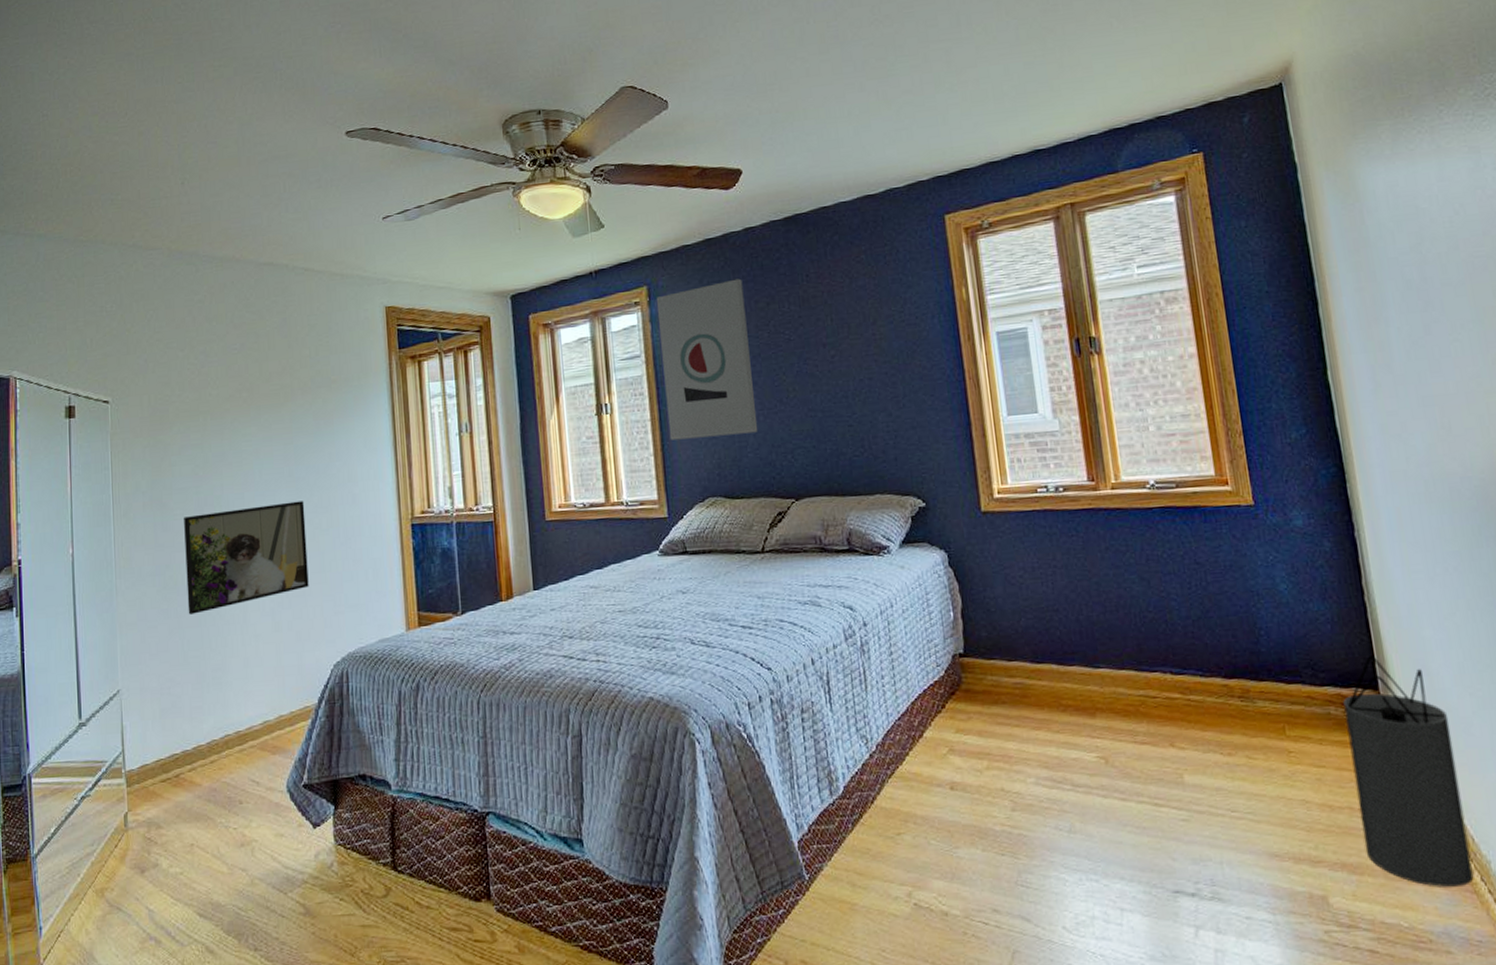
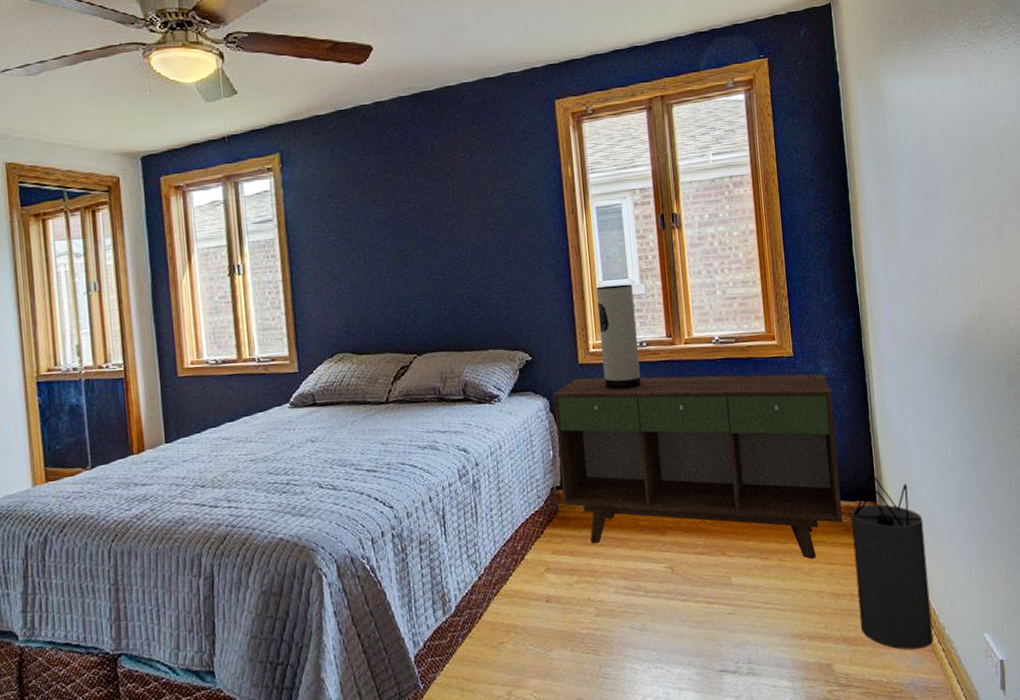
wall art: present [657,278,758,440] -> none [289,149,384,300]
sideboard: none [952,526,1334,759] -> present [553,373,844,559]
table lamp: none [999,419,1059,543] -> present [596,284,642,390]

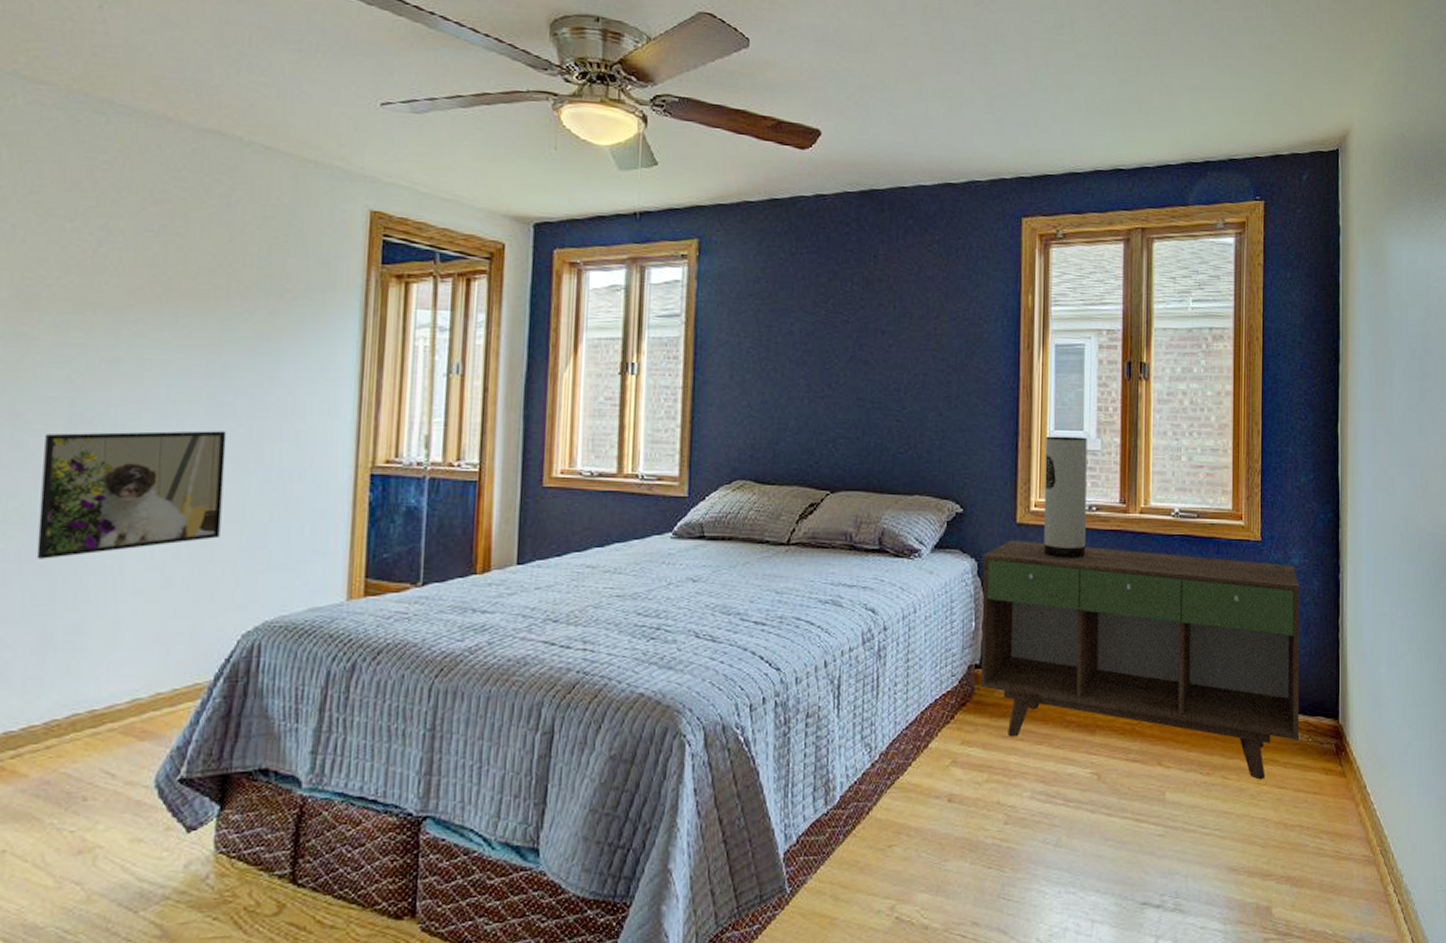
speaker: present [850,475,933,650] -> none [1308,688,1389,899]

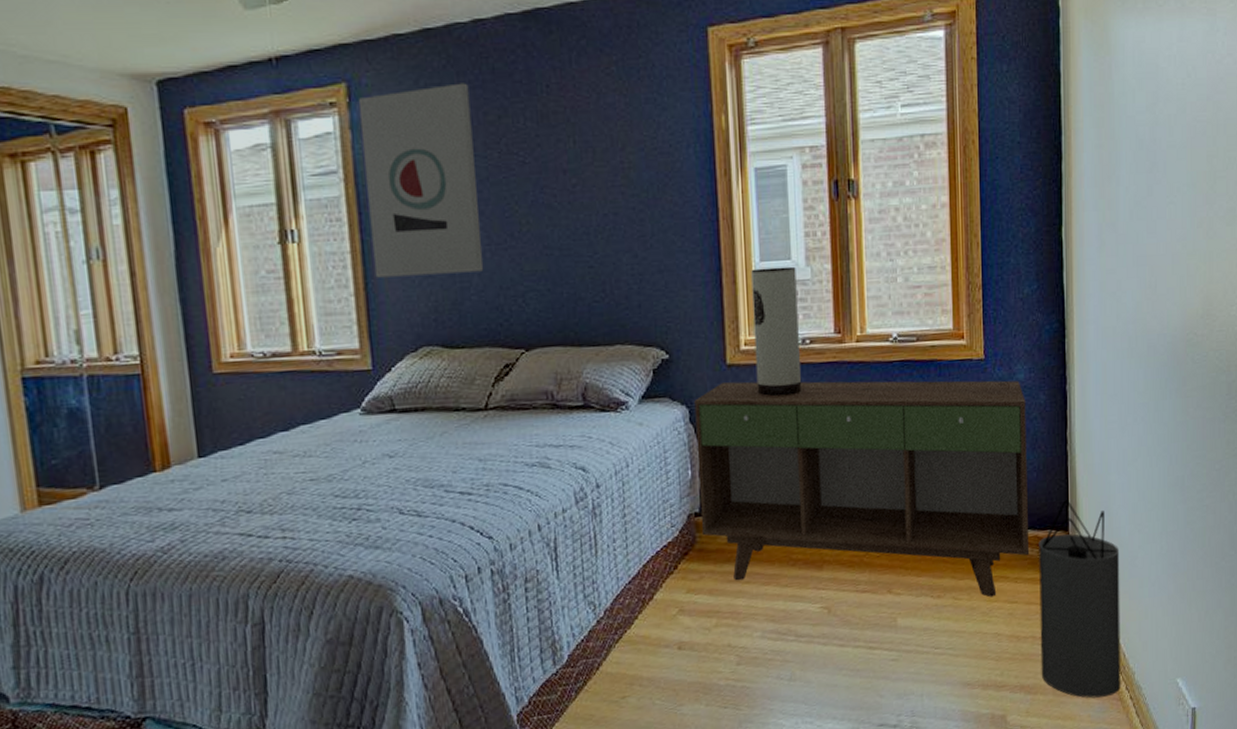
wall art: none [701,247,805,416] -> present [359,83,484,278]
speaker: none [1308,688,1389,899] -> present [1039,500,1121,699]

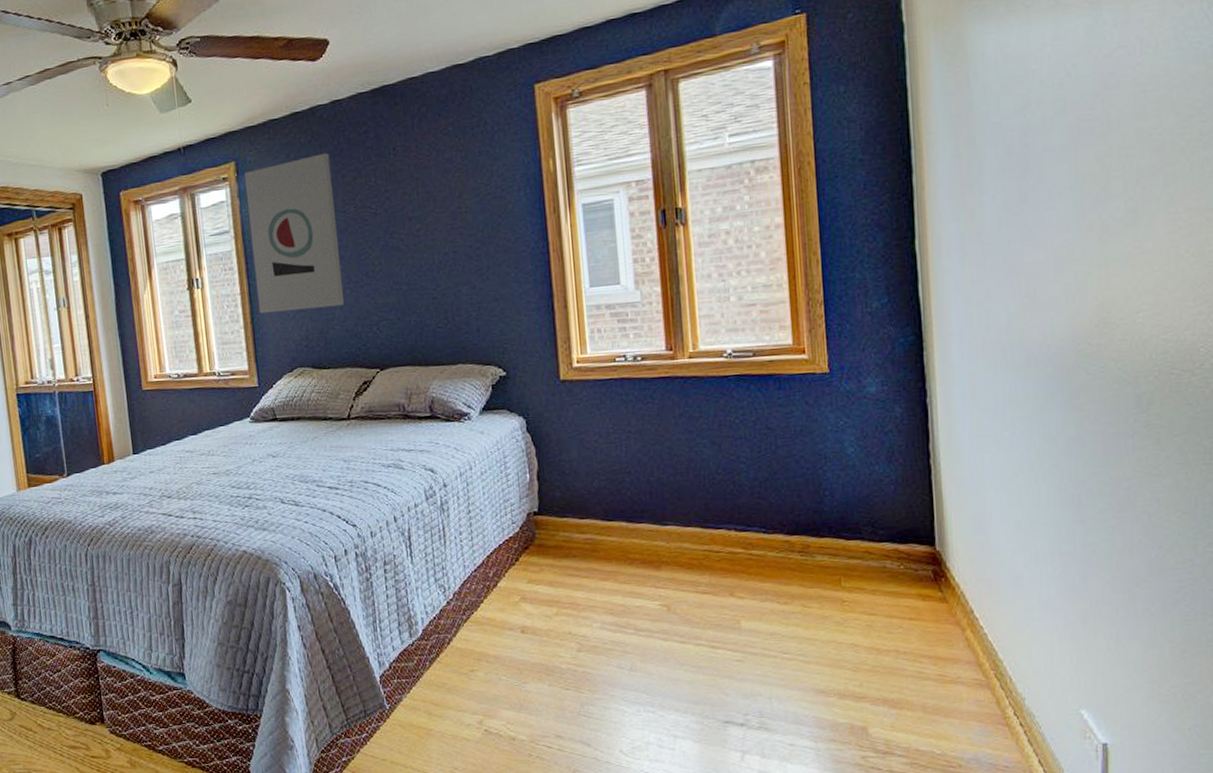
sideboard: present [694,380,1030,598] -> none [530,393,889,608]
table lamp: present [751,266,802,397] -> none [581,290,635,409]
speaker: present [1039,500,1121,699] -> none [899,514,1008,721]

